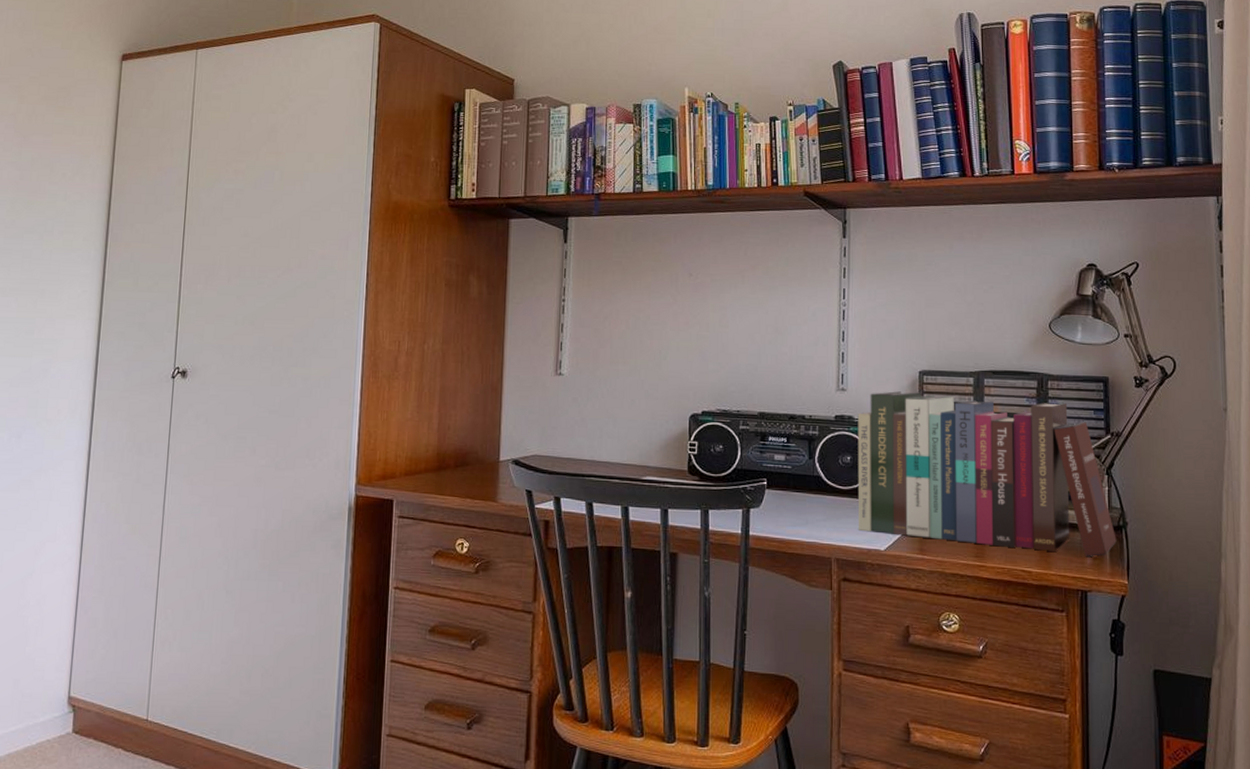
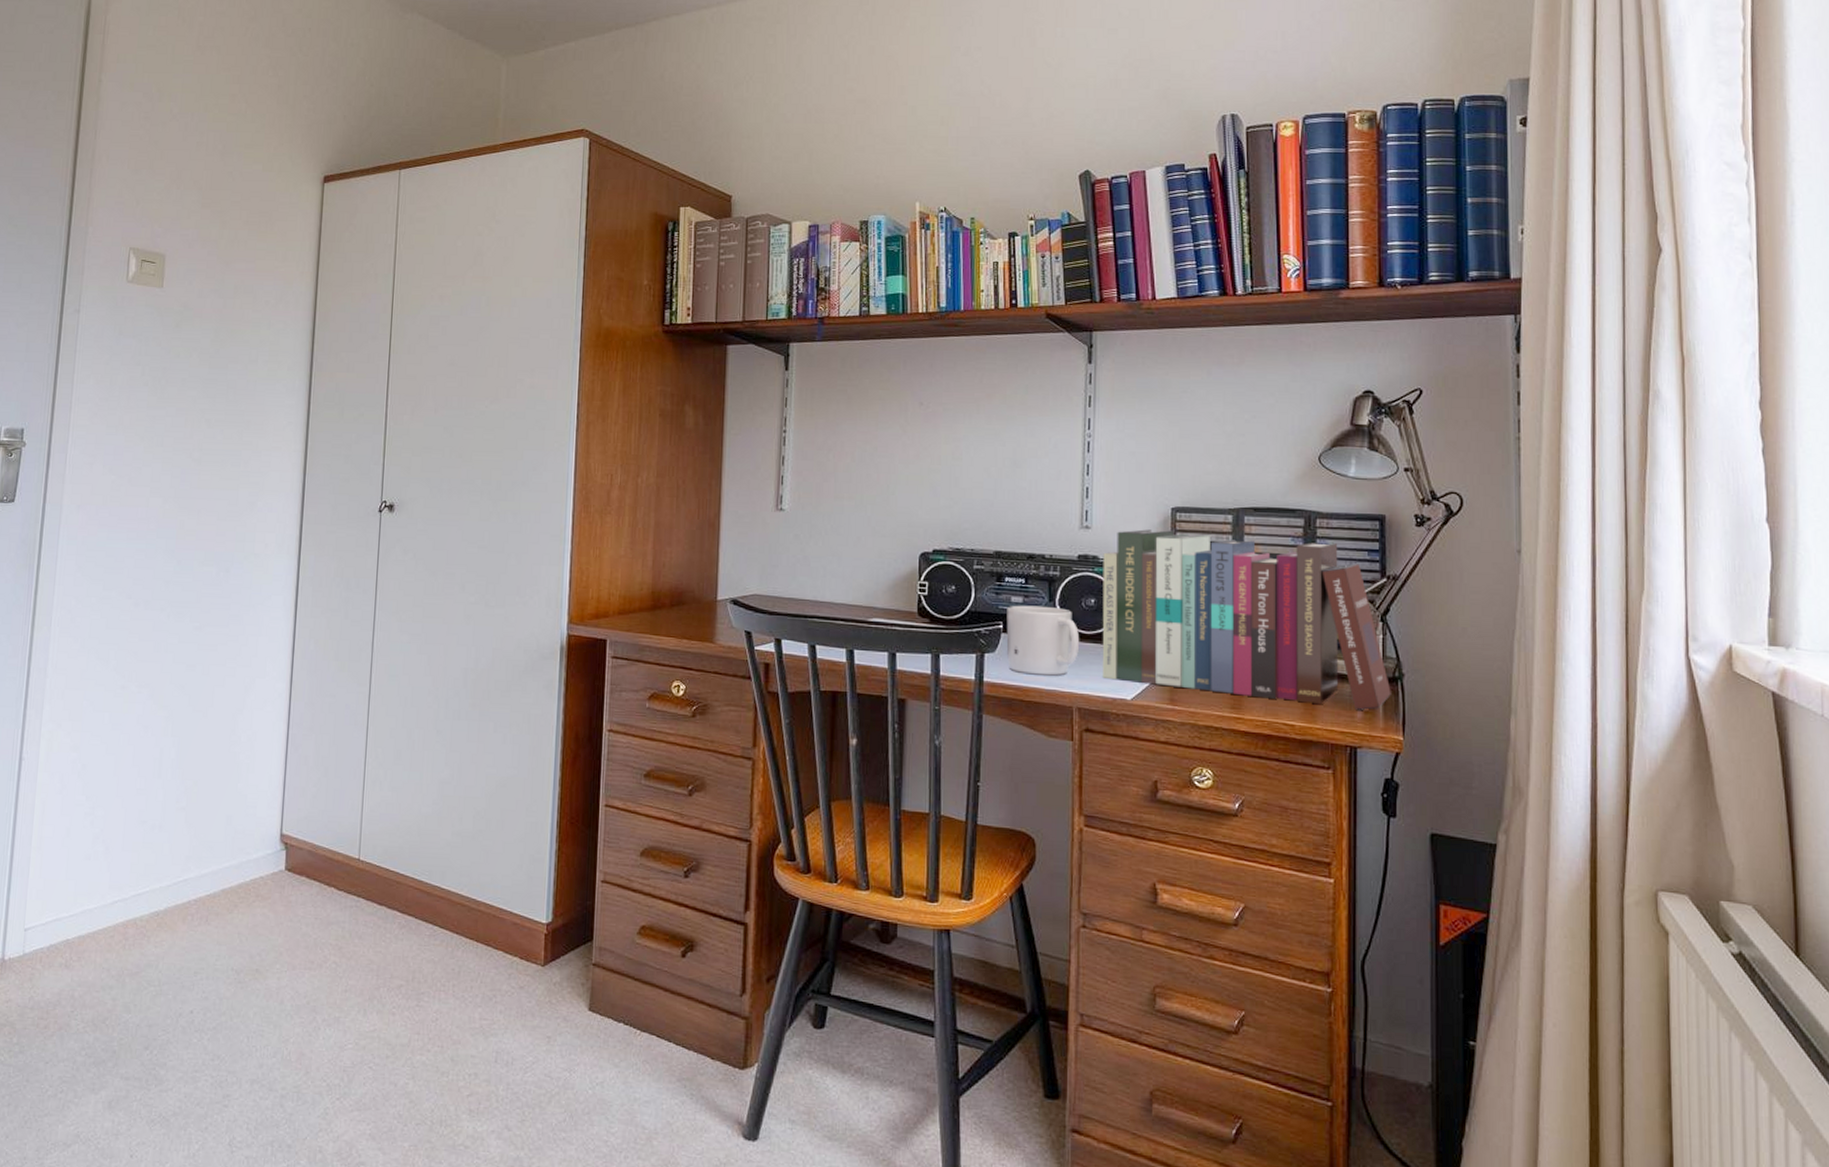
mug: none [770,462,838,530] -> present [1006,605,1080,677]

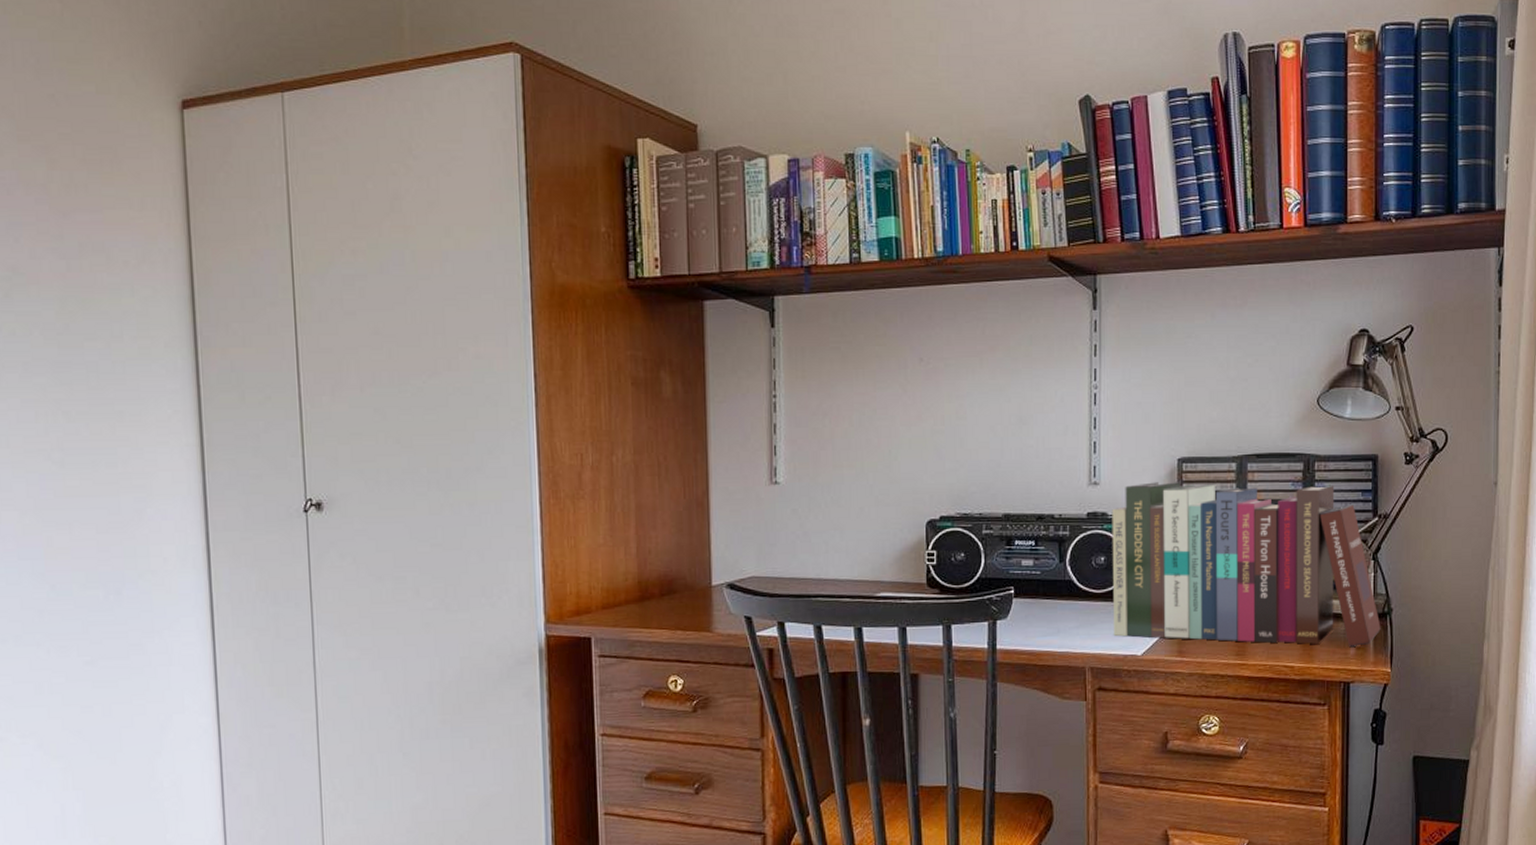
mug: present [1006,605,1080,677] -> none [1017,567,1091,640]

